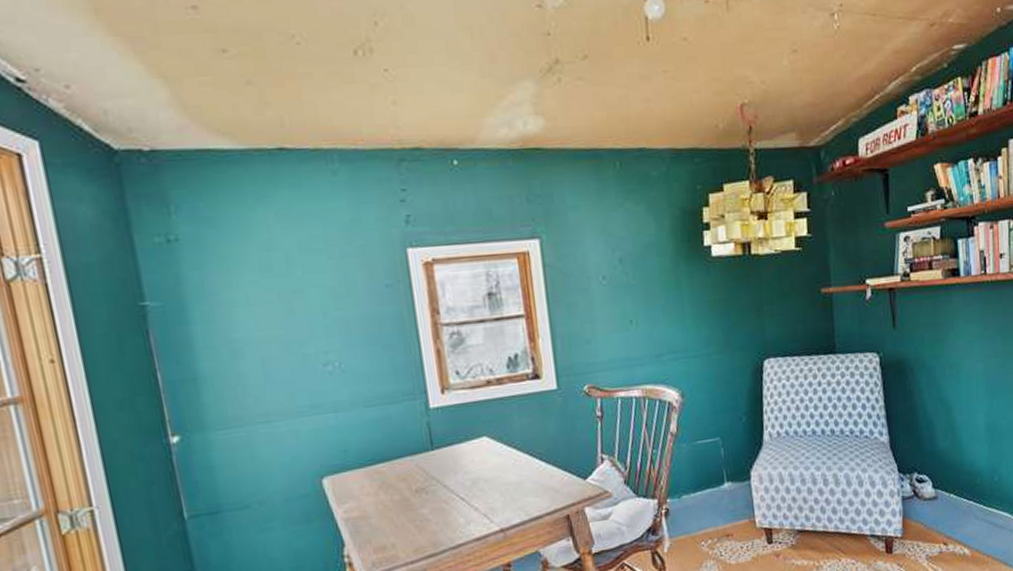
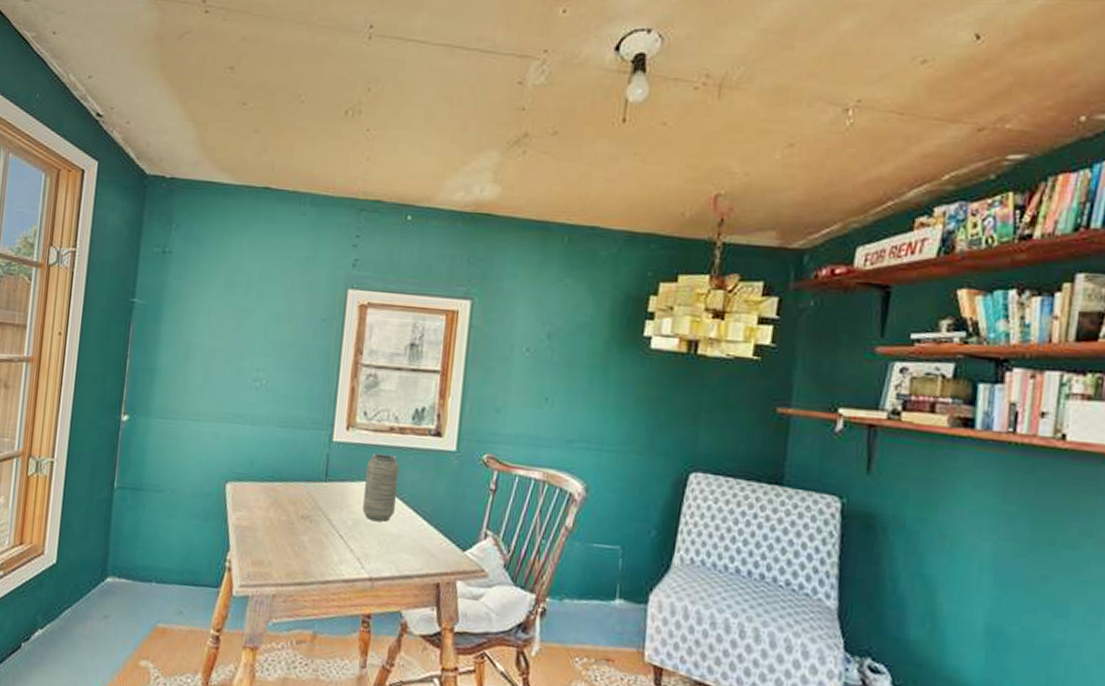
vase: none [471,407,510,475] -> present [362,453,400,522]

